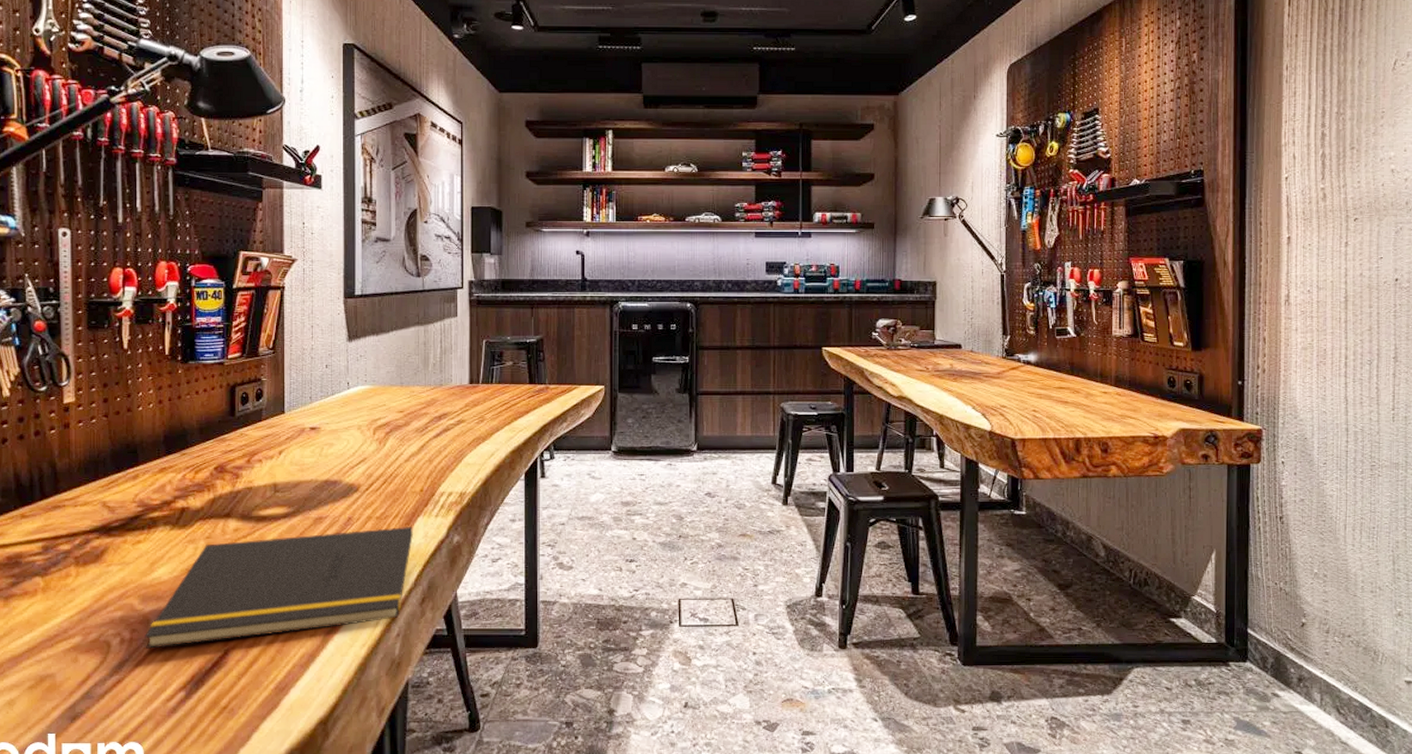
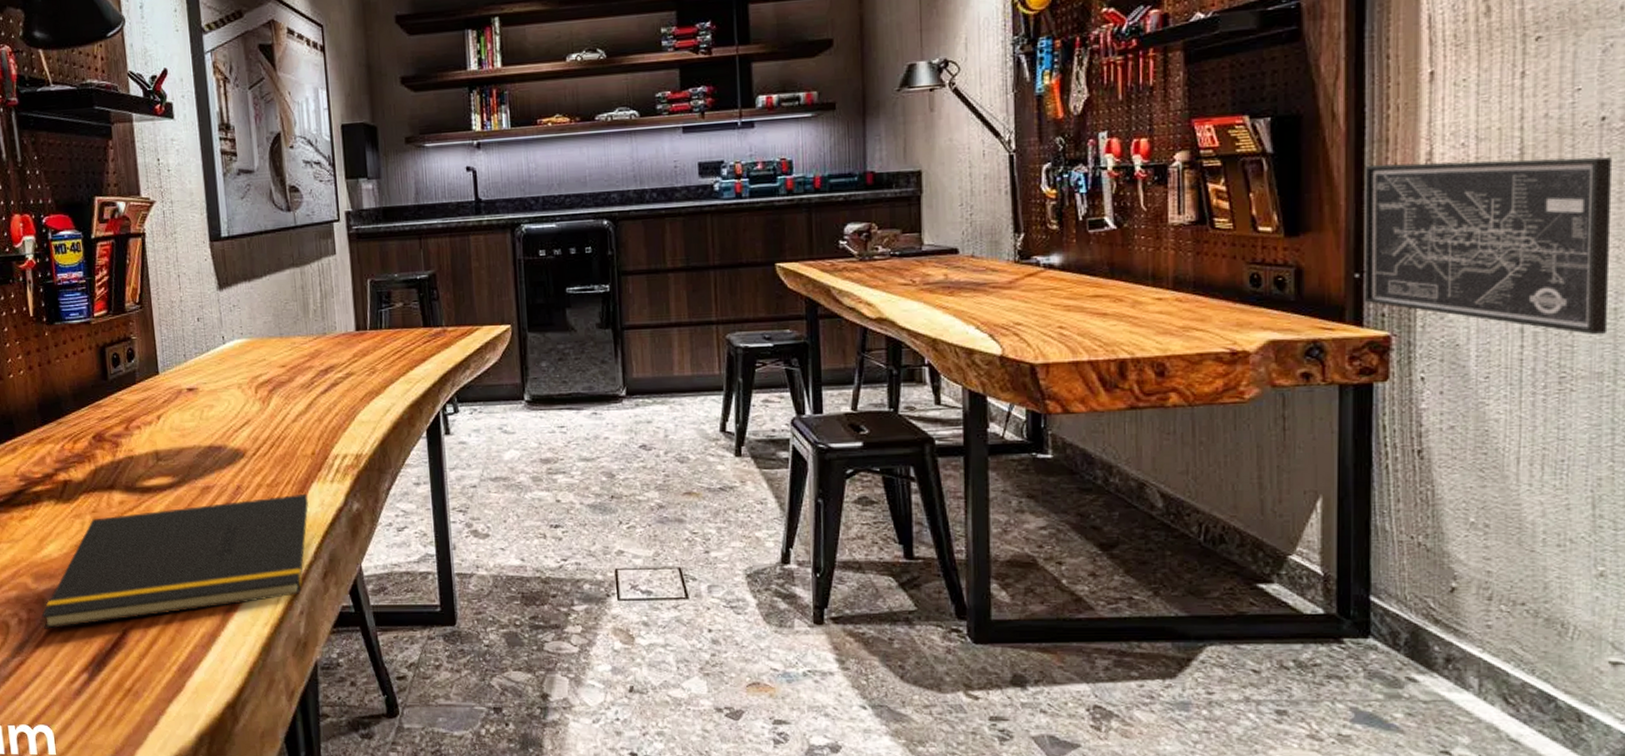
wall art: none [1244,301,1402,435] -> present [1364,157,1611,334]

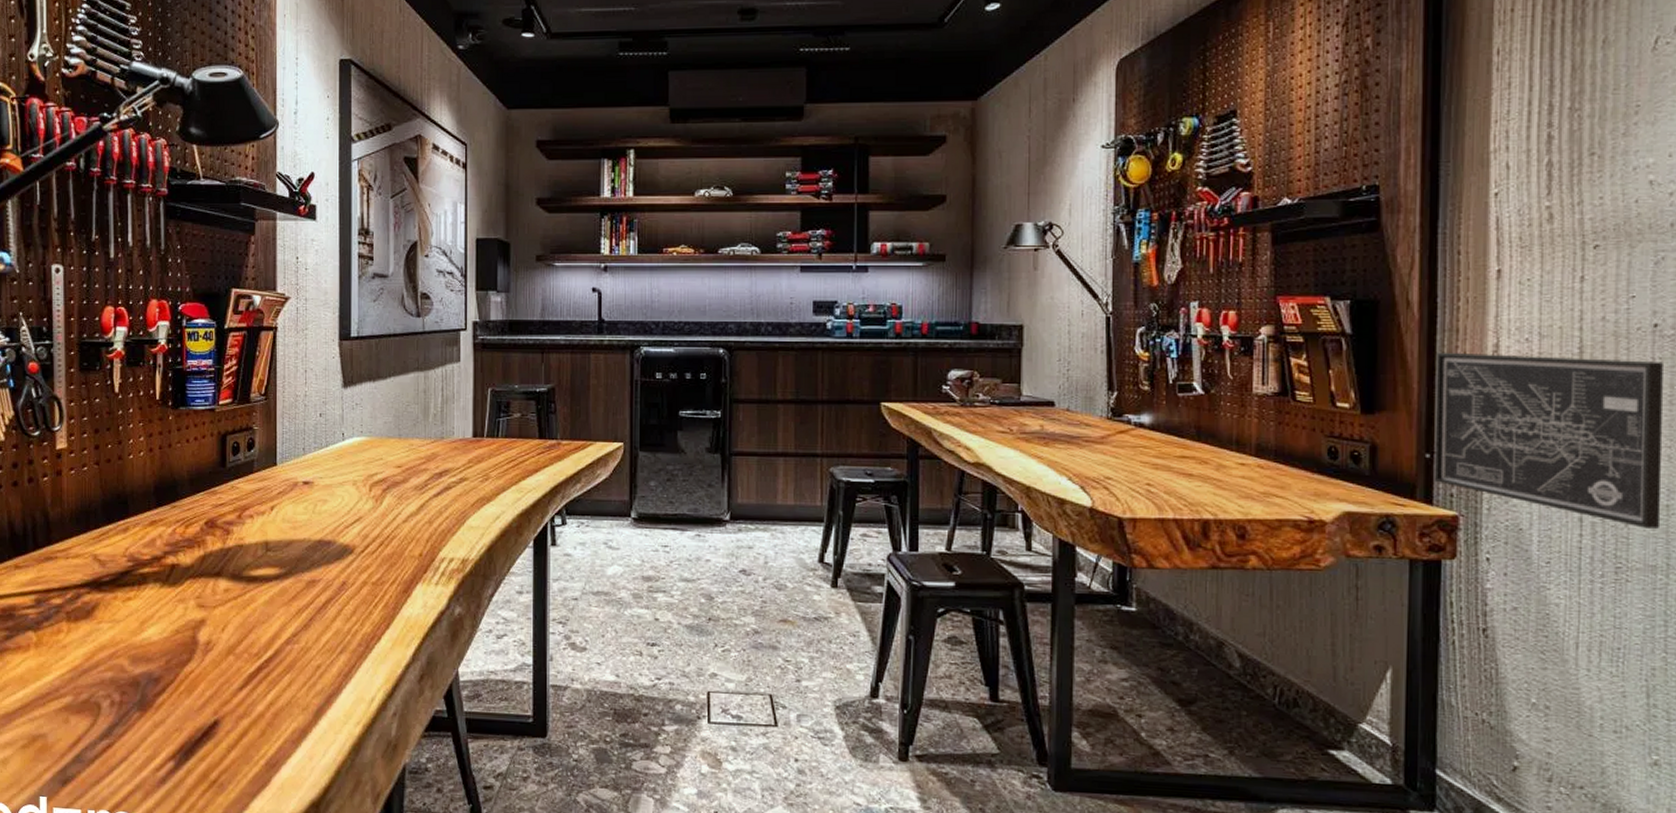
notepad: present [42,493,309,629] -> none [135,594,411,714]

